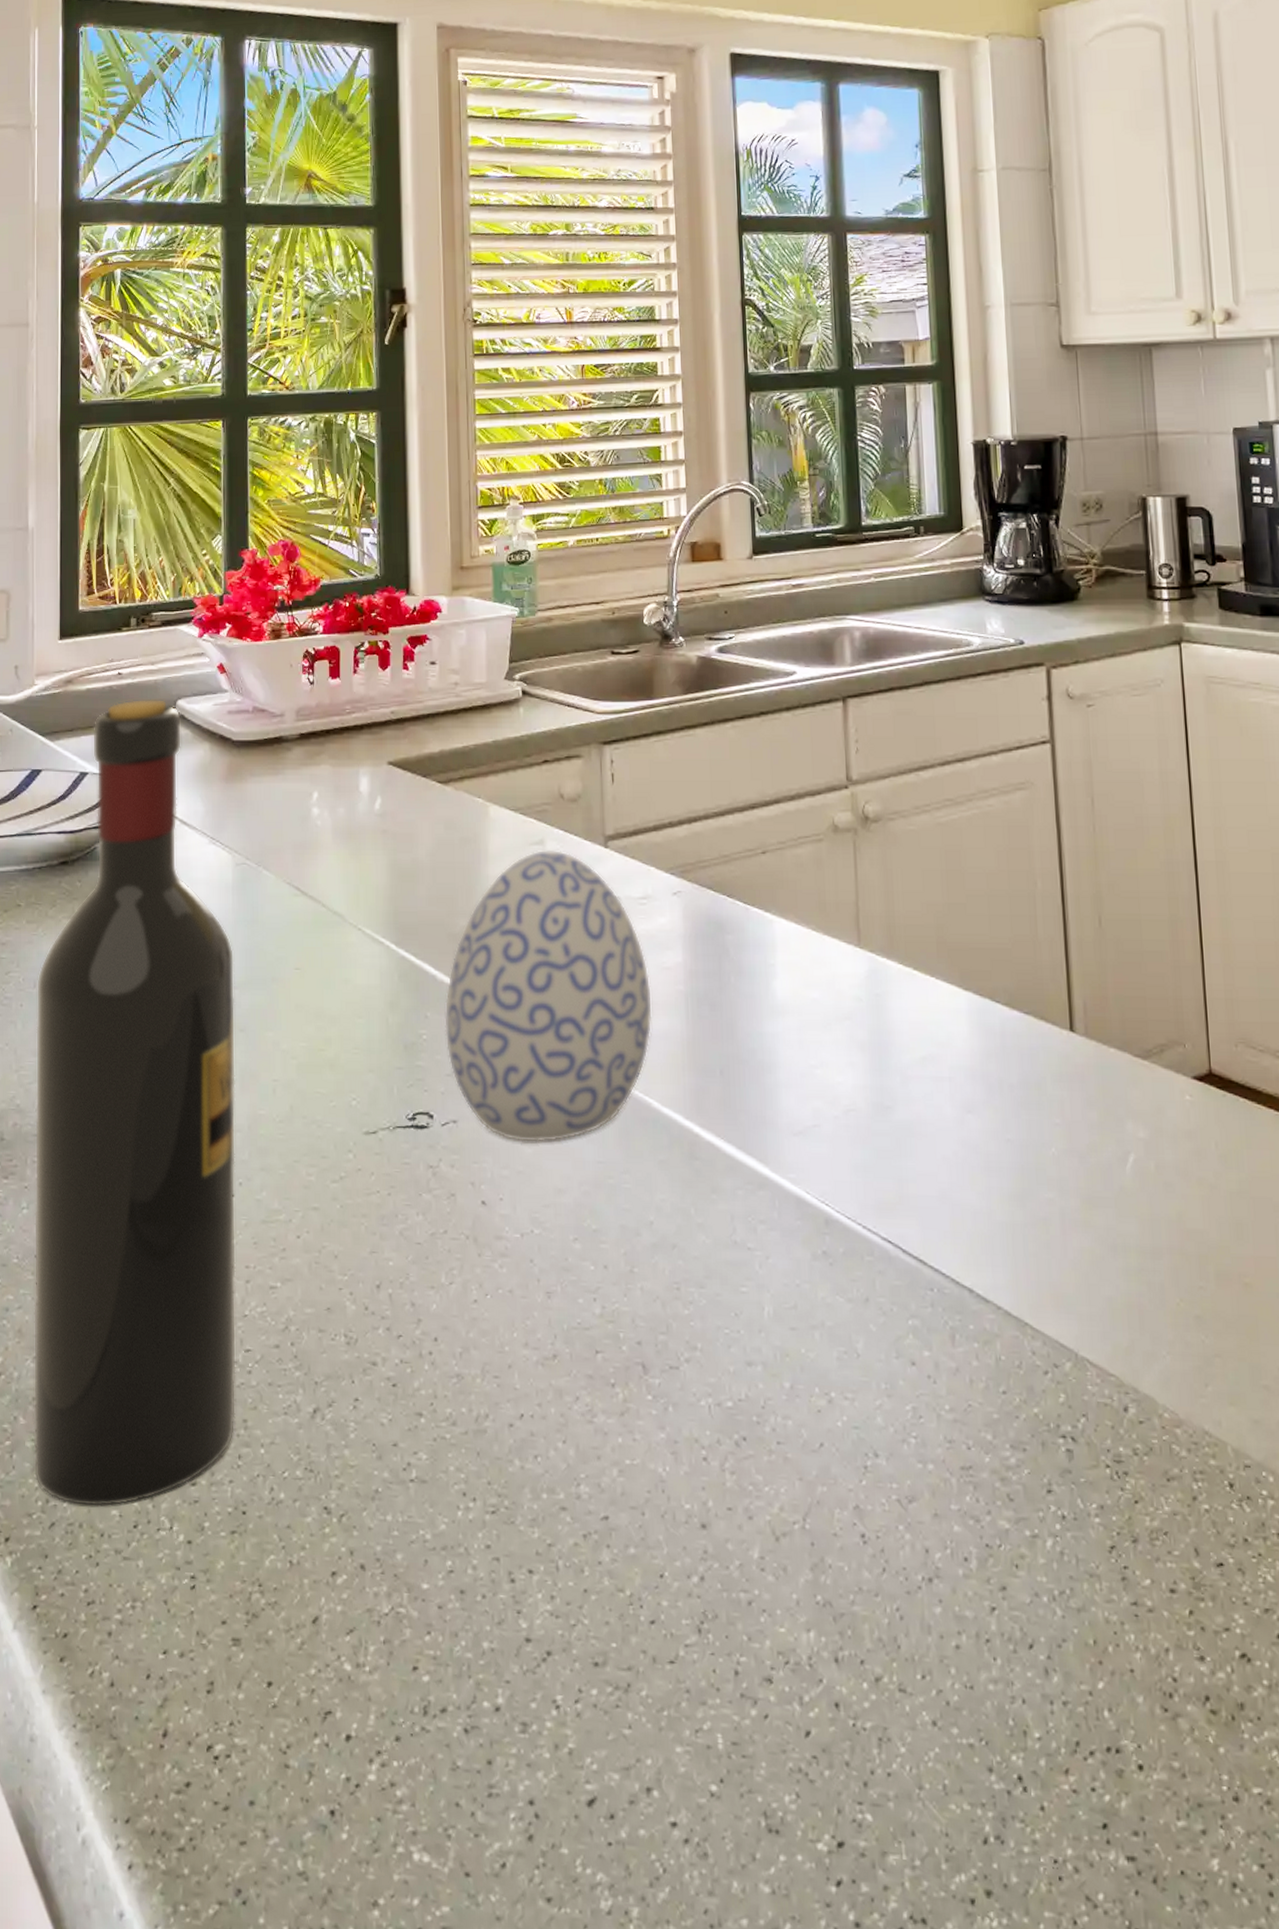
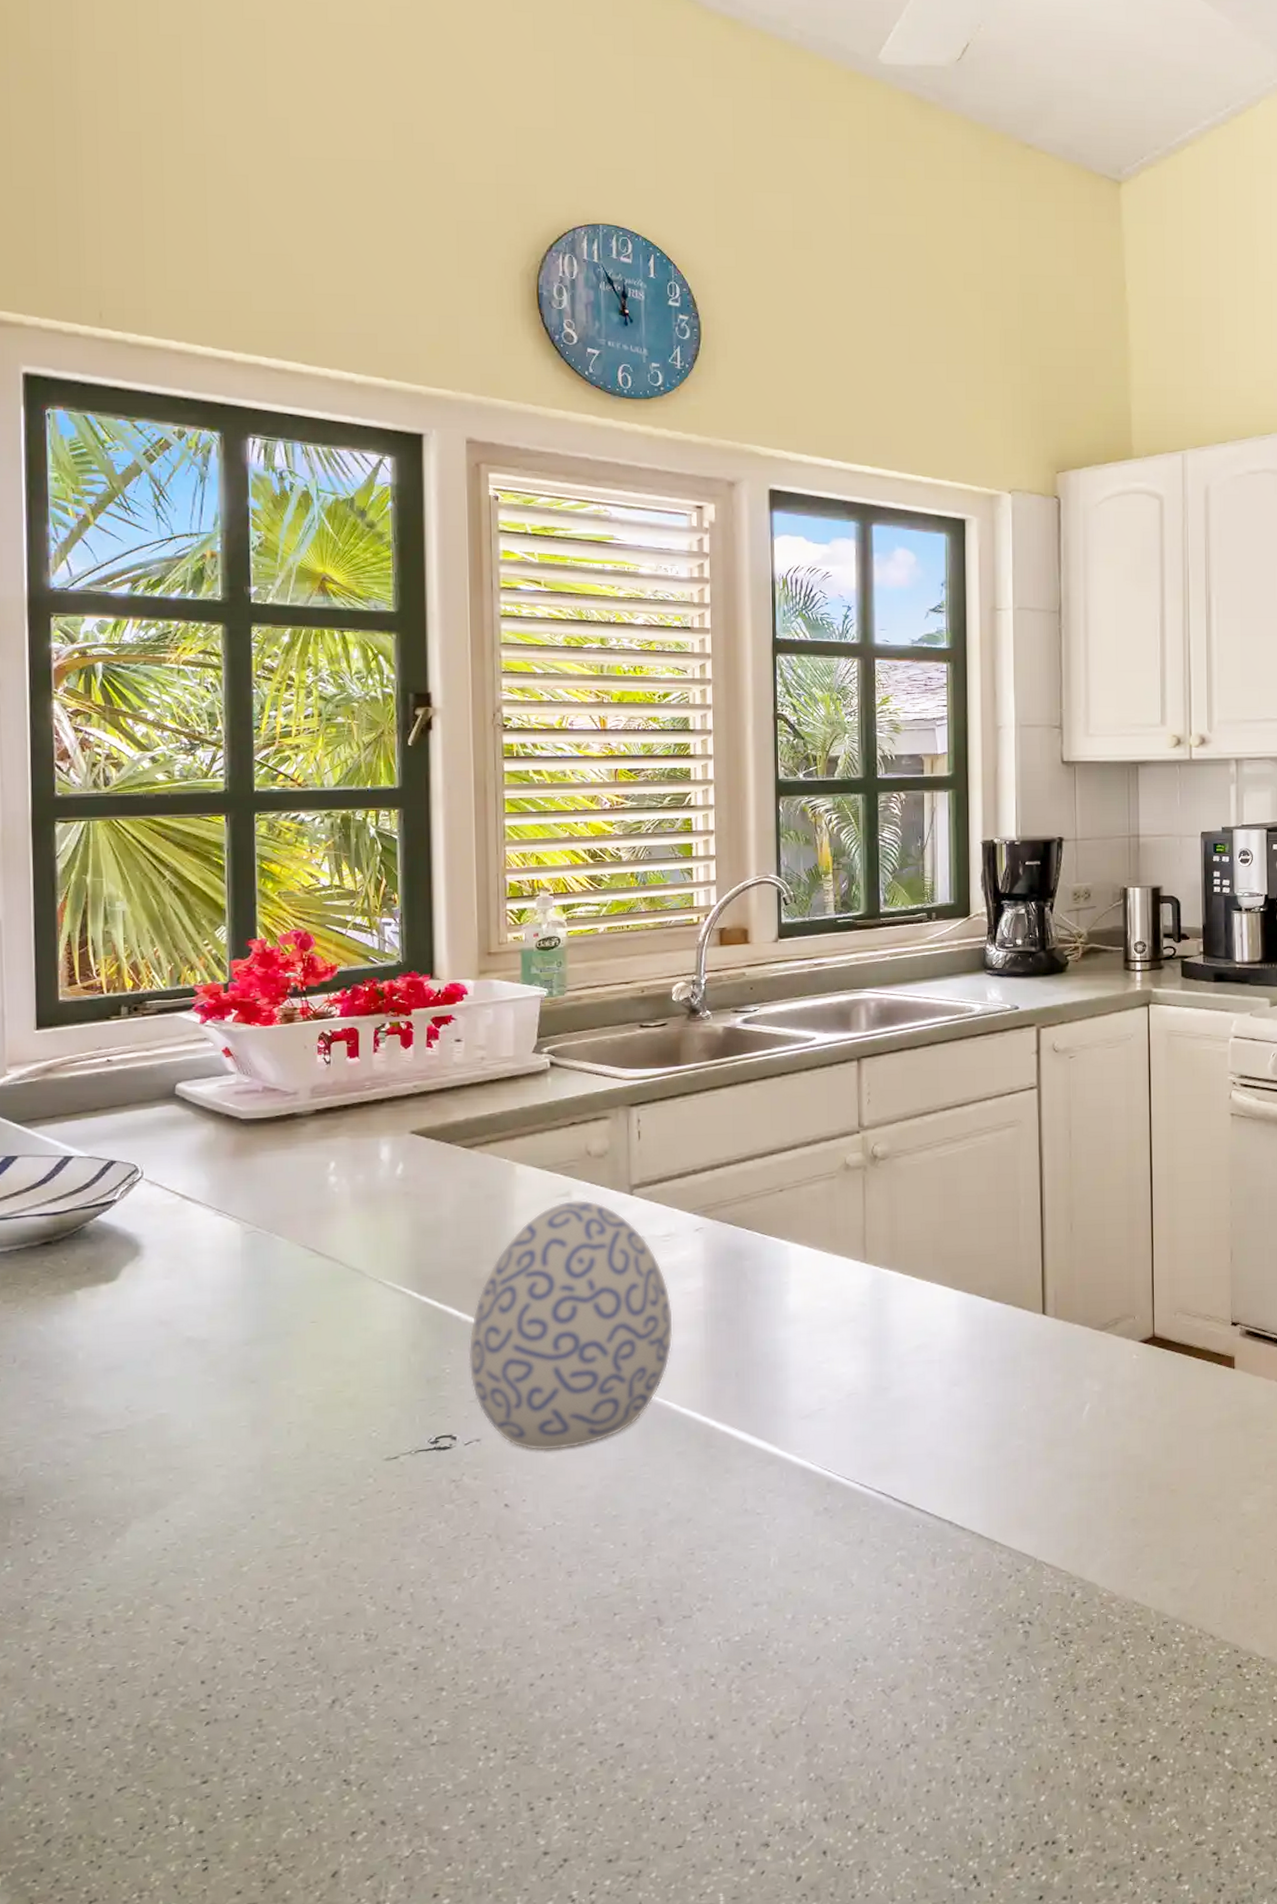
wine bottle: present [33,698,237,1507] -> none [16,1083,250,1821]

